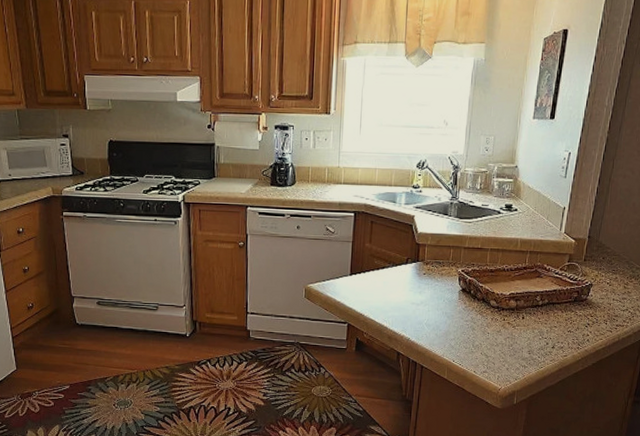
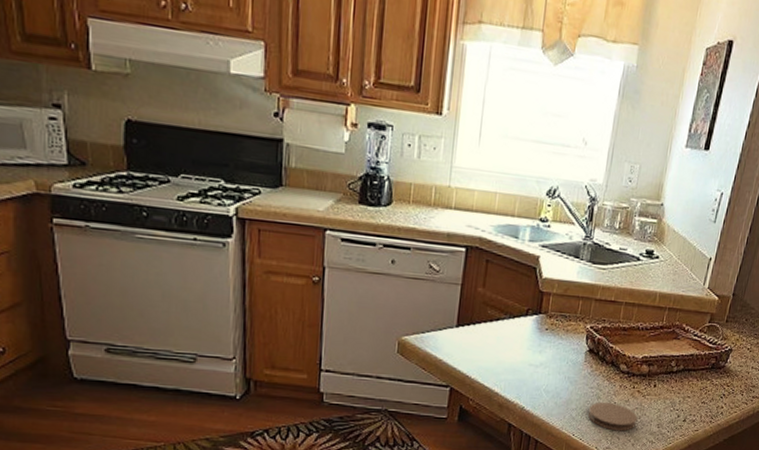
coaster: none [465,332,510,358] -> present [588,402,638,432]

